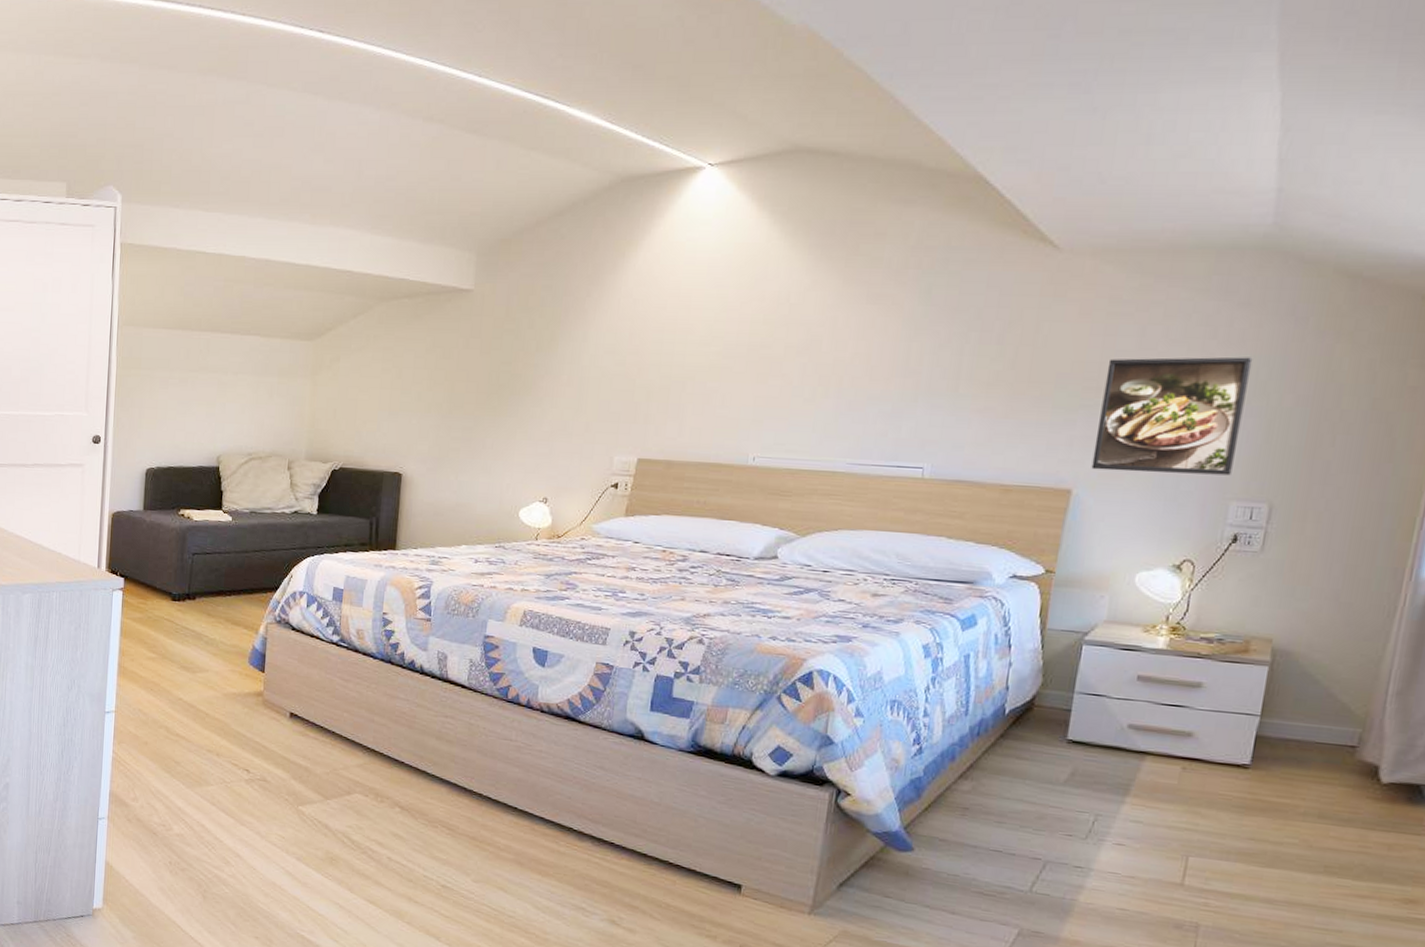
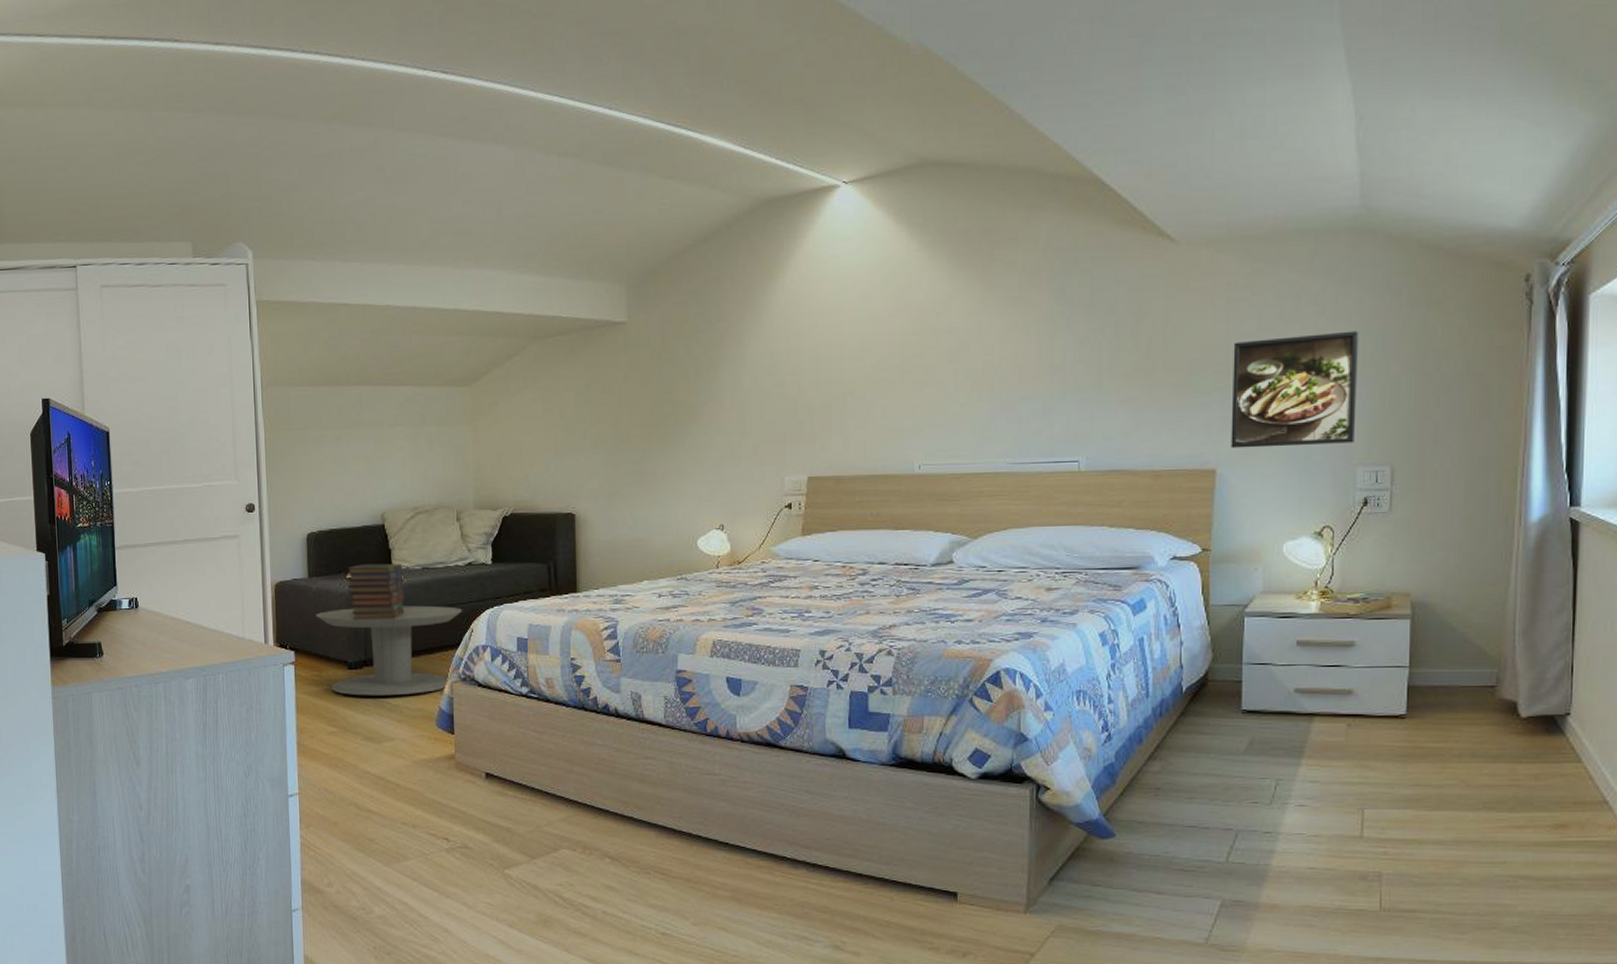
side table: none [147,543,285,631] -> present [316,605,463,696]
book stack: none [178,502,233,558] -> present [347,563,405,620]

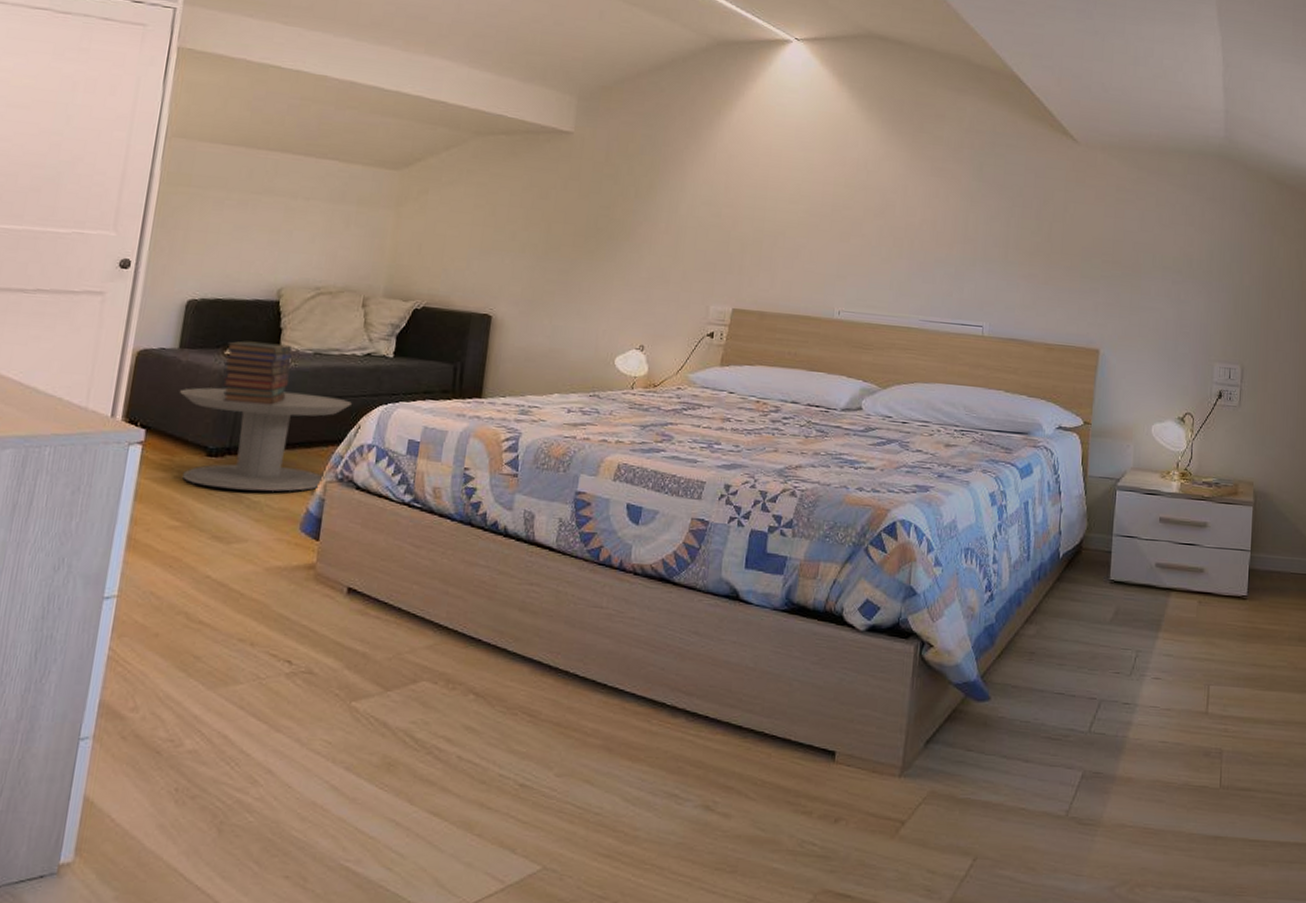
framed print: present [1231,331,1359,449] -> none [1113,237,1220,341]

